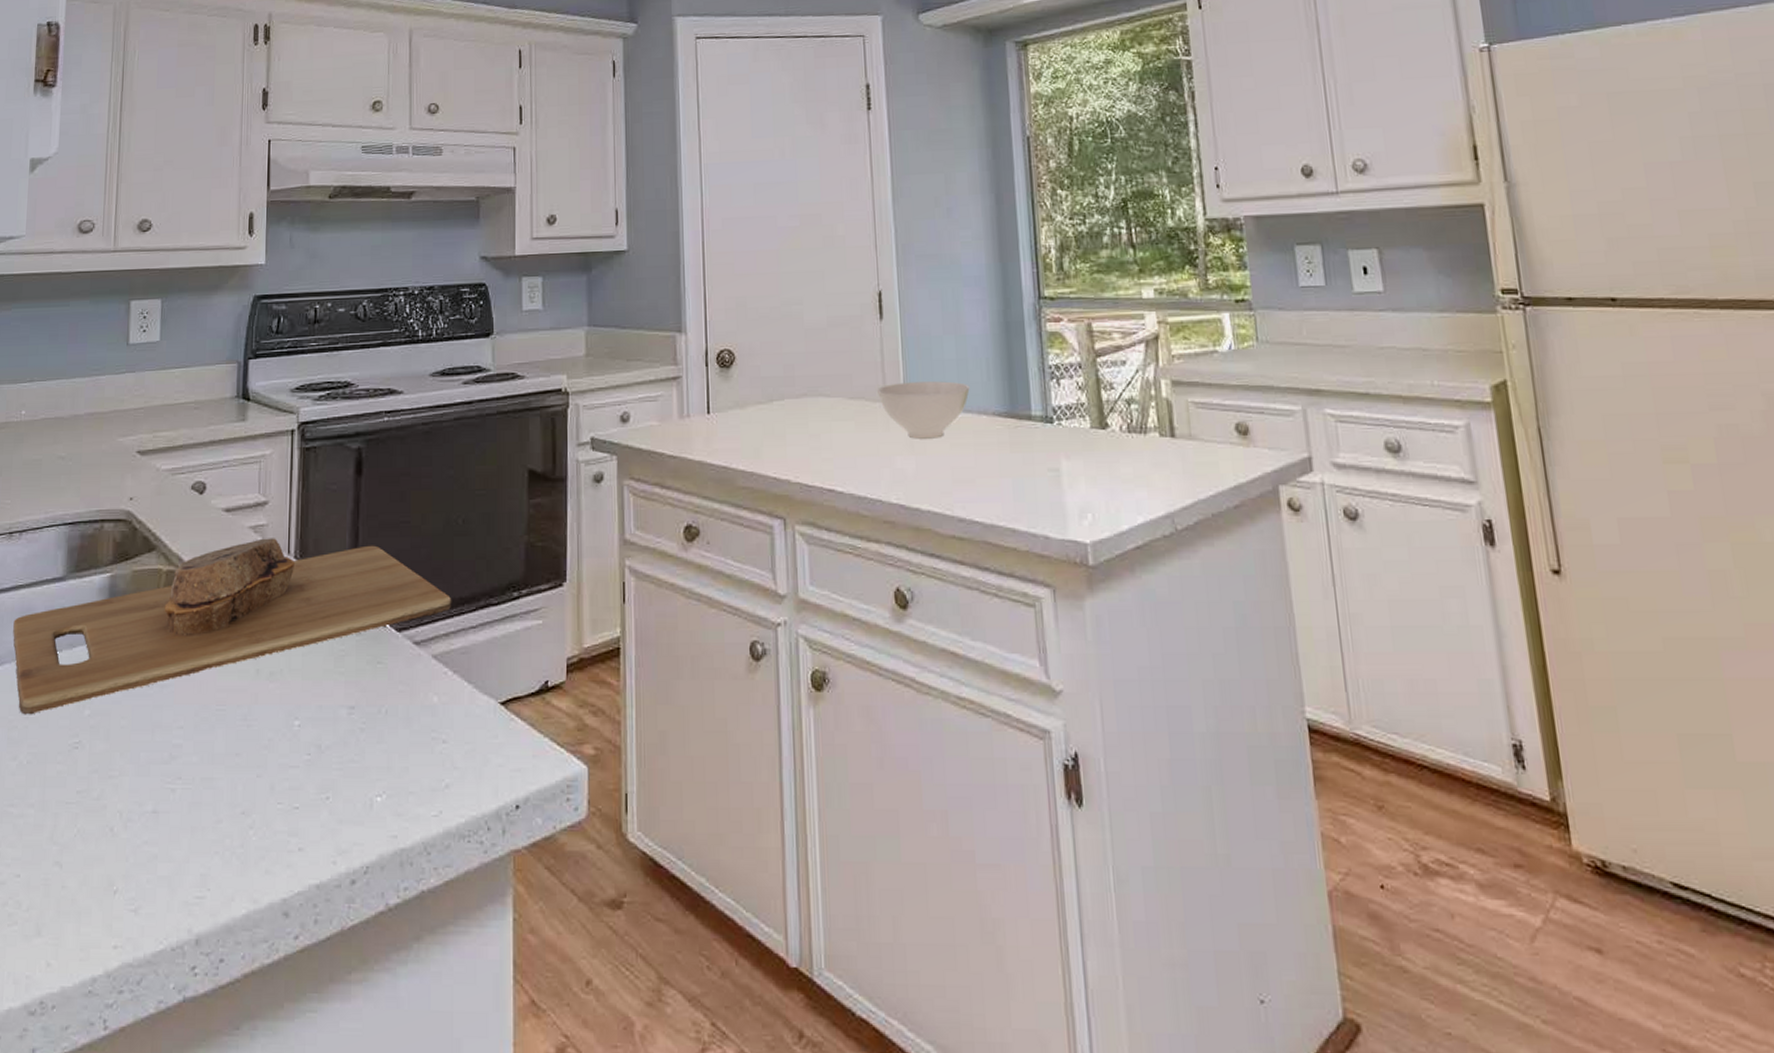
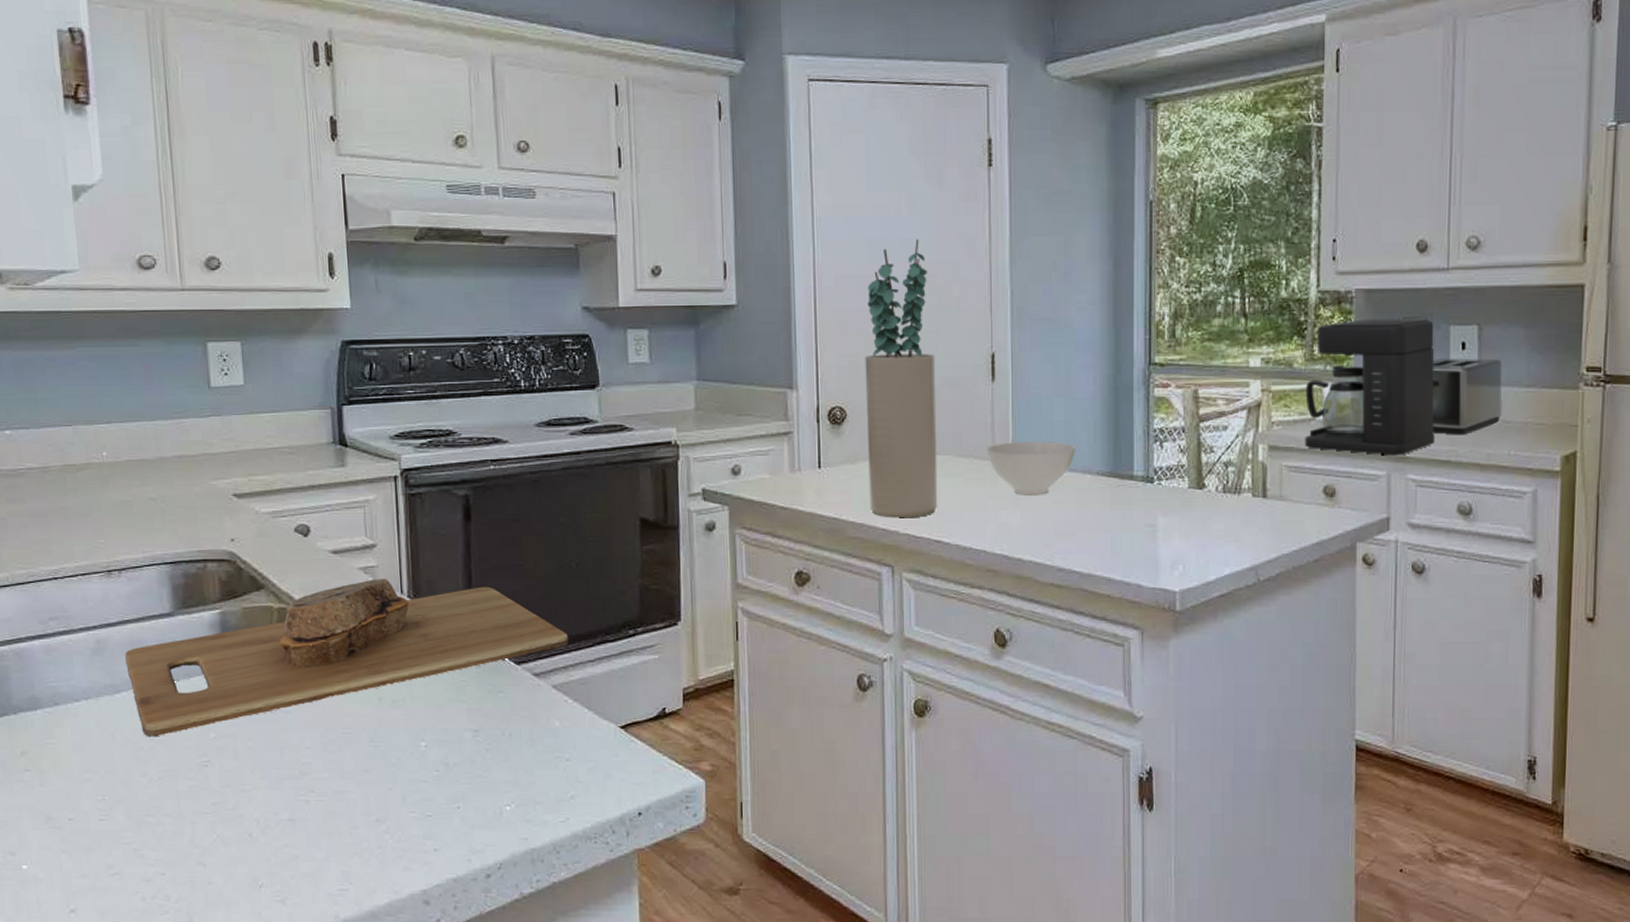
vase: none [752,180,830,466] -> present [865,238,938,518]
coffee maker: none [1203,243,1350,389] -> present [1304,318,1436,456]
toaster: none [1334,282,1417,365] -> present [1432,357,1502,435]

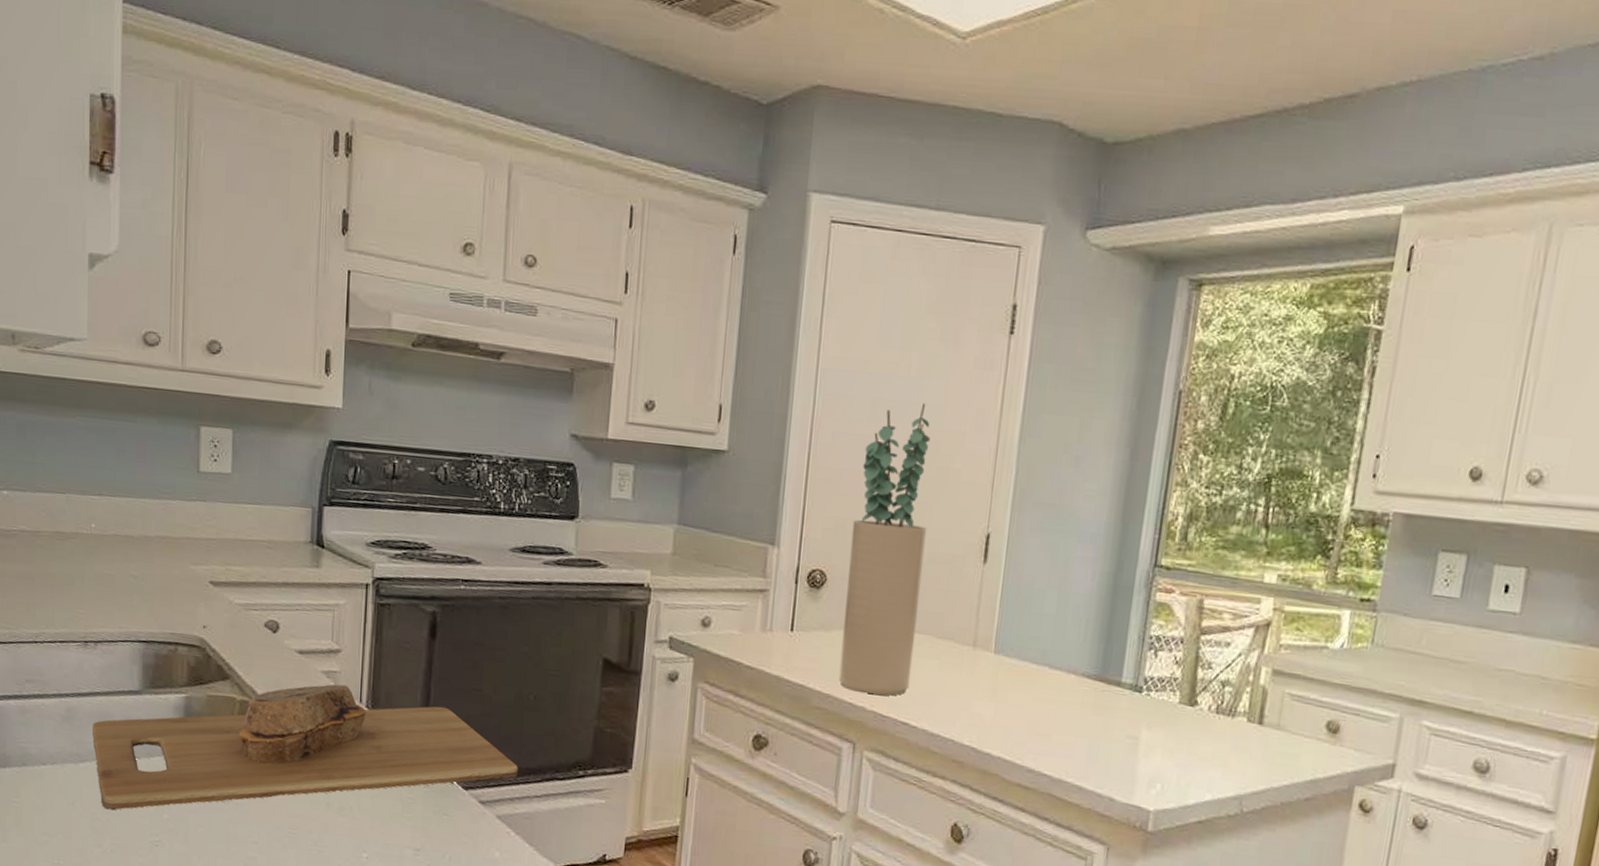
bowl: present [985,442,1076,495] -> none [967,629,1064,690]
coffee maker: present [1304,318,1436,456] -> none [1312,545,1477,699]
toaster: present [1432,357,1502,435] -> none [1458,598,1547,686]

